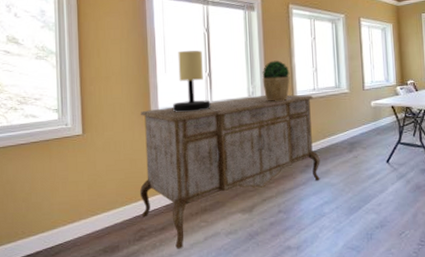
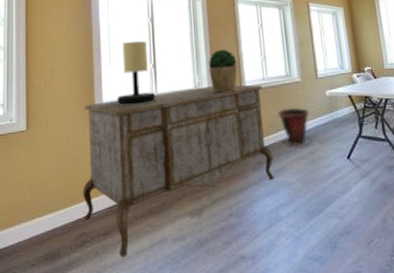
waste bin: none [325,116,357,152] -> present [277,107,313,147]

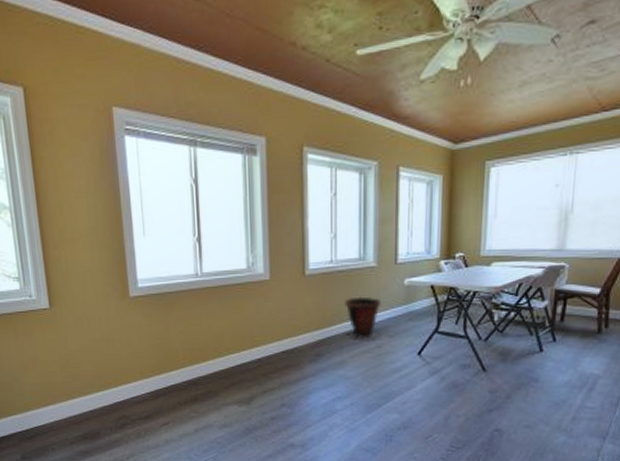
sideboard: present [82,85,274,257] -> none [115,266,334,440]
table lamp: present [117,41,155,106] -> none [154,207,200,286]
potted plant: present [208,49,238,93] -> none [265,222,301,275]

